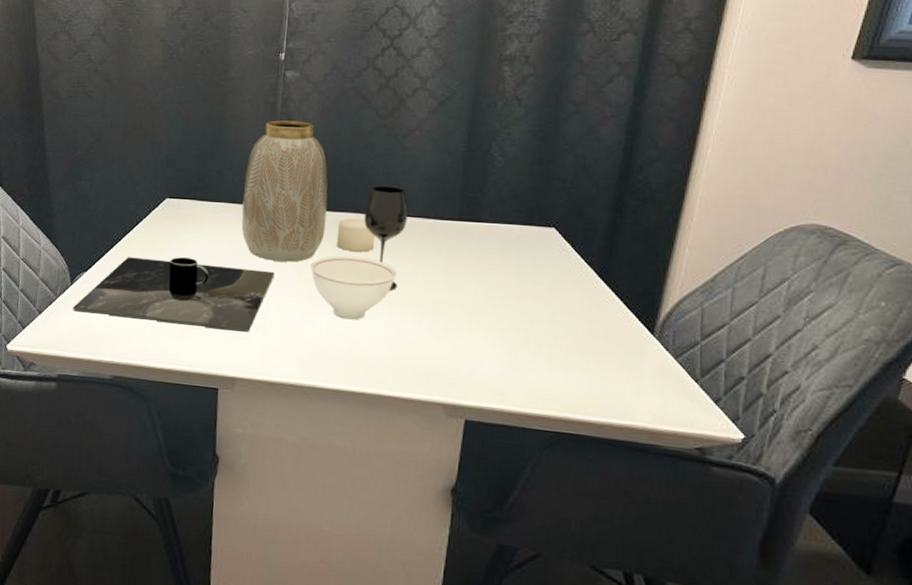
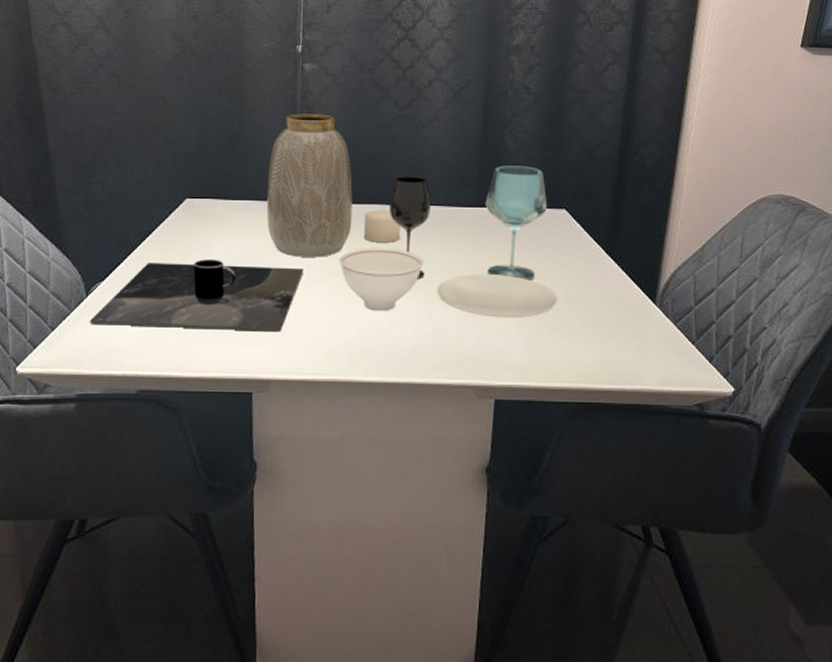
plate: none [409,289,541,338] -> present [436,274,558,318]
wine glass: none [463,179,535,300] -> present [485,166,548,280]

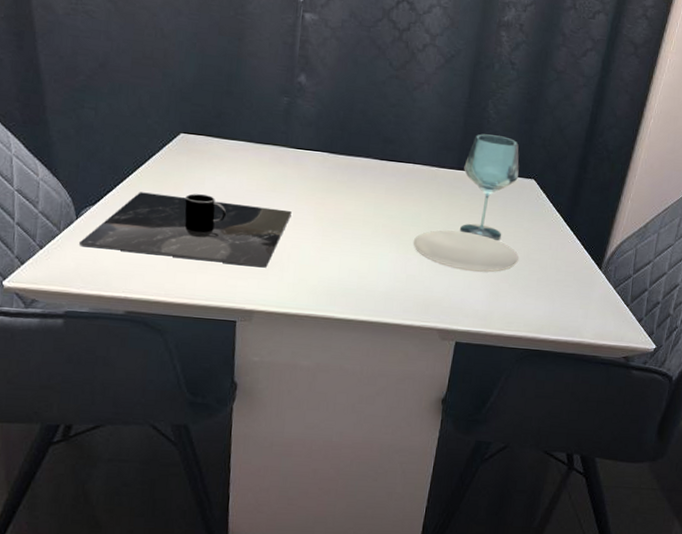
vase: present [266,114,353,257] -> none [259,62,344,202]
bowl: present [339,247,423,311] -> none [326,197,403,257]
candle: present [363,210,400,243] -> none [350,163,385,195]
wine glass: present [389,176,430,279] -> none [375,133,415,230]

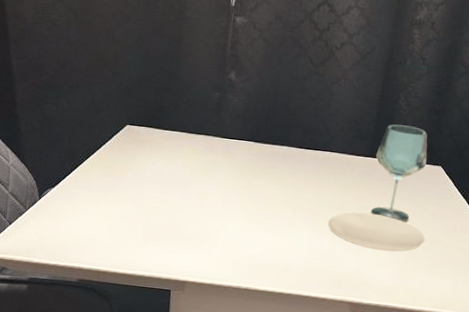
place setting: present [79,192,292,268] -> none [41,176,221,244]

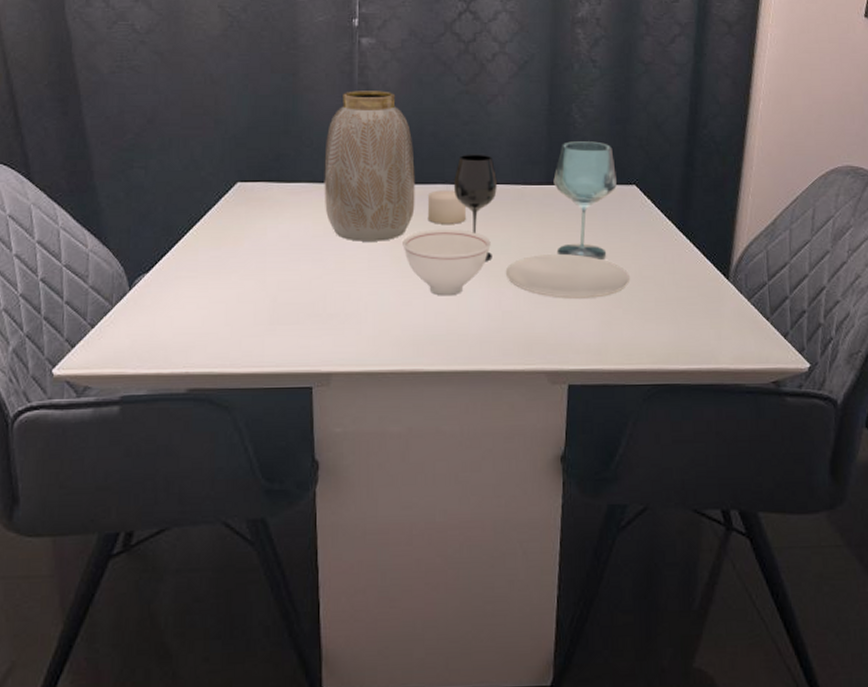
vase: none [193,60,268,186] -> present [324,91,415,242]
bowl: none [250,181,320,236] -> present [403,229,491,296]
candle: none [272,151,304,180] -> present [427,190,466,224]
wine glass: none [295,124,331,212] -> present [453,154,497,261]

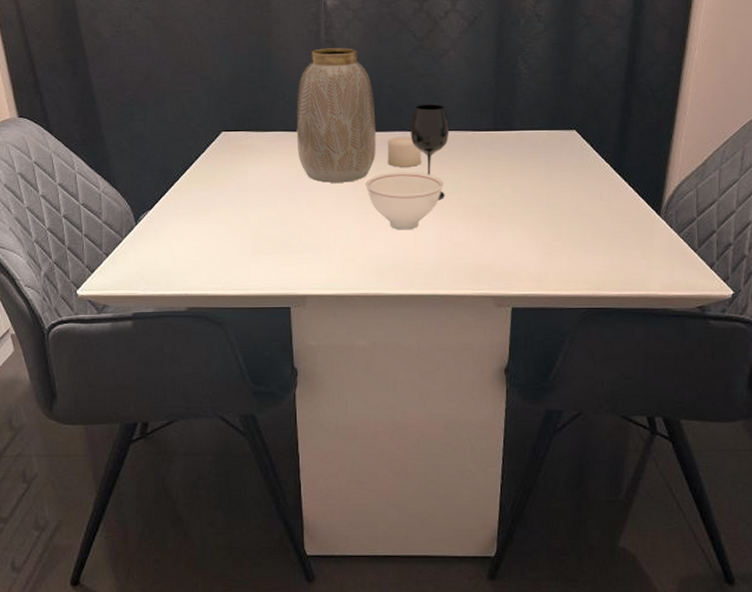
plate: present [505,254,631,300] -> none [456,193,570,233]
wine glass: present [553,141,618,259] -> none [500,90,559,198]

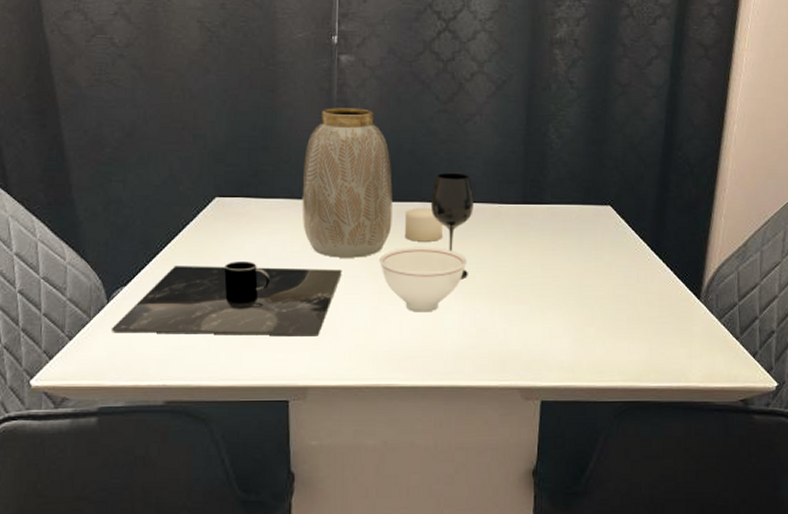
place setting: none [141,187,333,252] -> present [112,262,342,337]

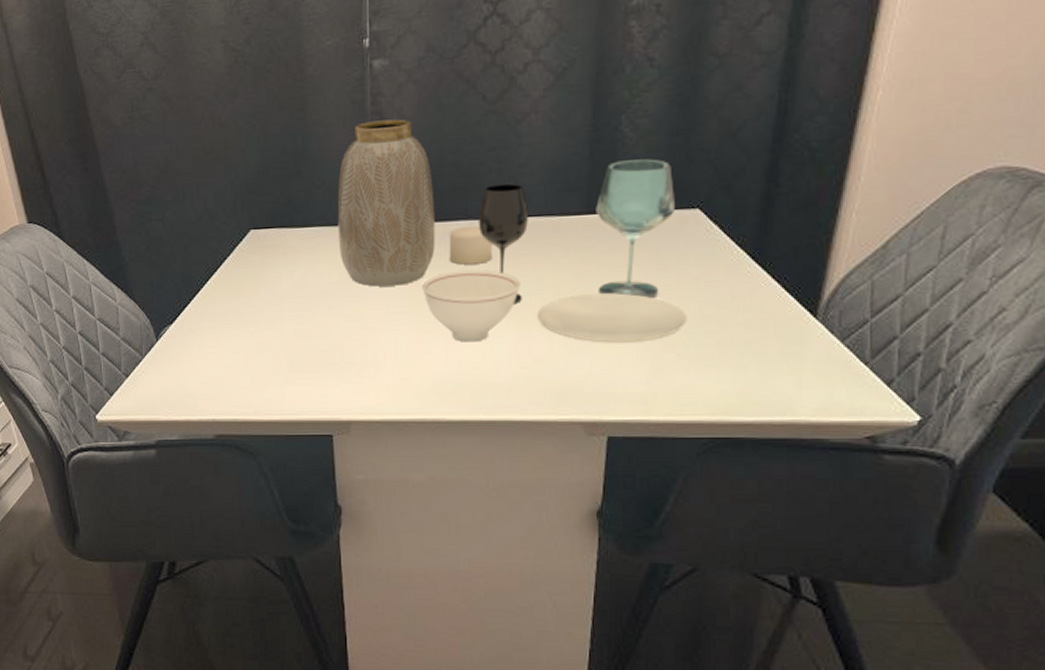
place setting: present [112,262,342,337] -> none [162,295,382,370]
plate: none [480,273,604,318] -> present [536,293,688,344]
wine glass: none [529,161,593,278] -> present [596,159,676,298]

